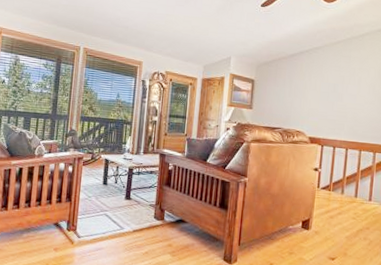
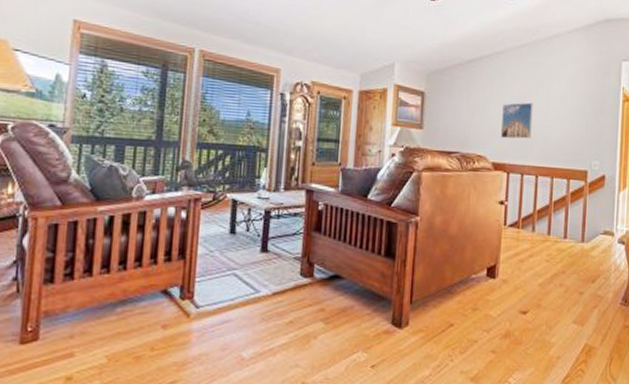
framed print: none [317,89,346,119] -> present [501,102,533,139]

